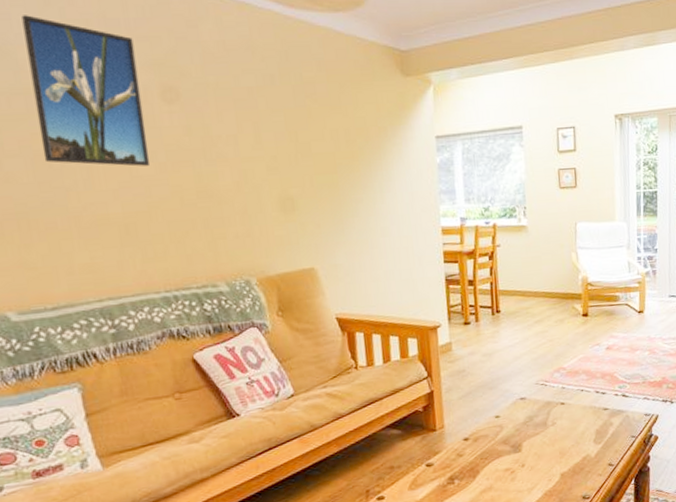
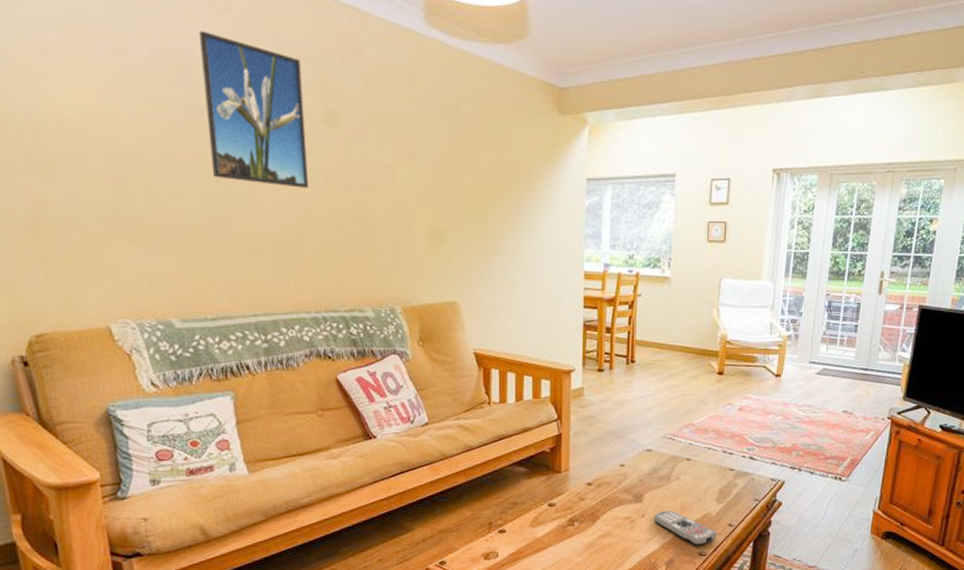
remote control: none [534,456,599,489] -> present [654,510,718,545]

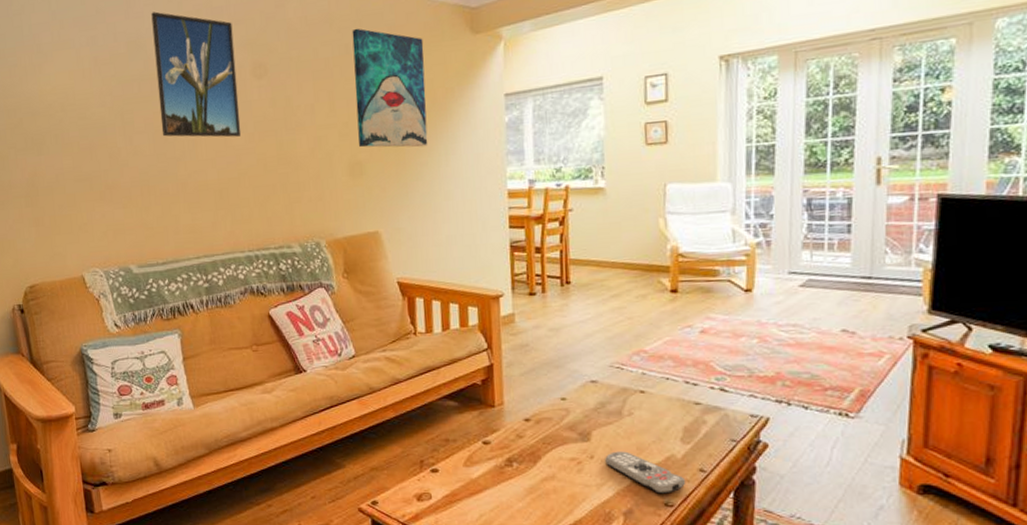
wall art: none [436,89,511,221] -> present [352,28,428,148]

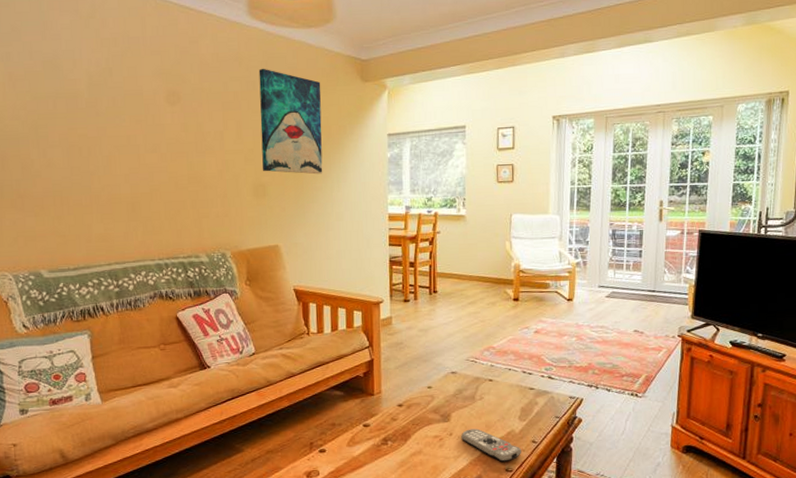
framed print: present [151,11,242,138] -> none [68,35,155,156]

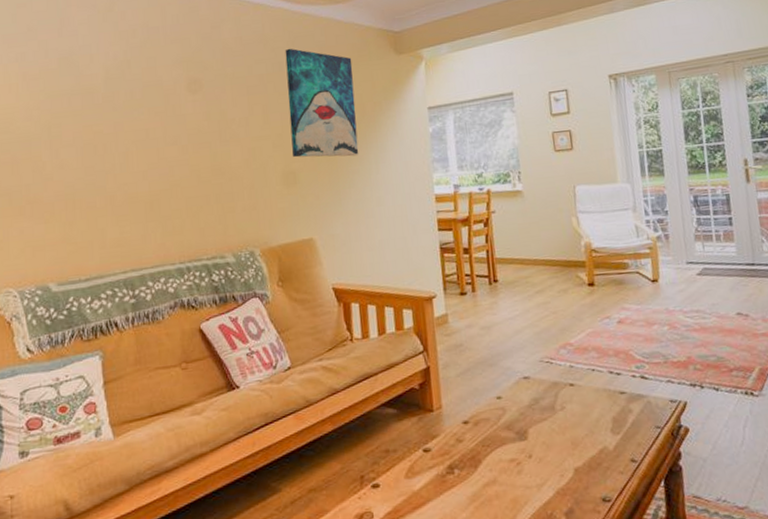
remote control: present [461,428,522,462] -> none [543,447,620,489]

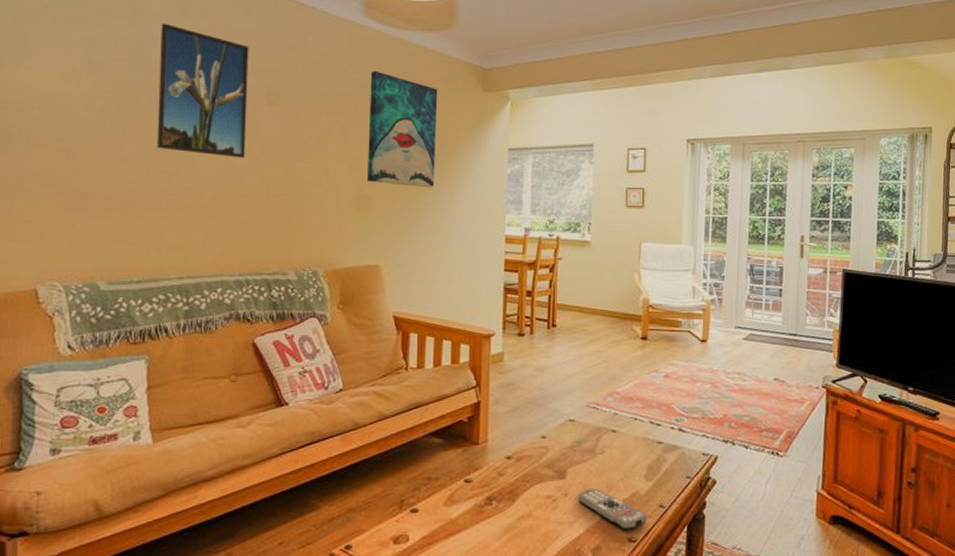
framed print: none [86,30,175,150] -> present [156,23,249,158]
remote control: none [543,447,620,489] -> present [578,488,648,530]

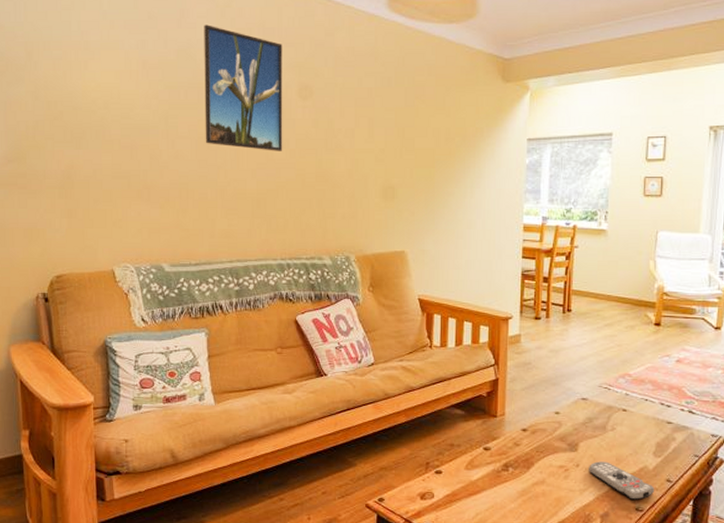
wall art: present [366,70,438,188] -> none [392,64,459,178]

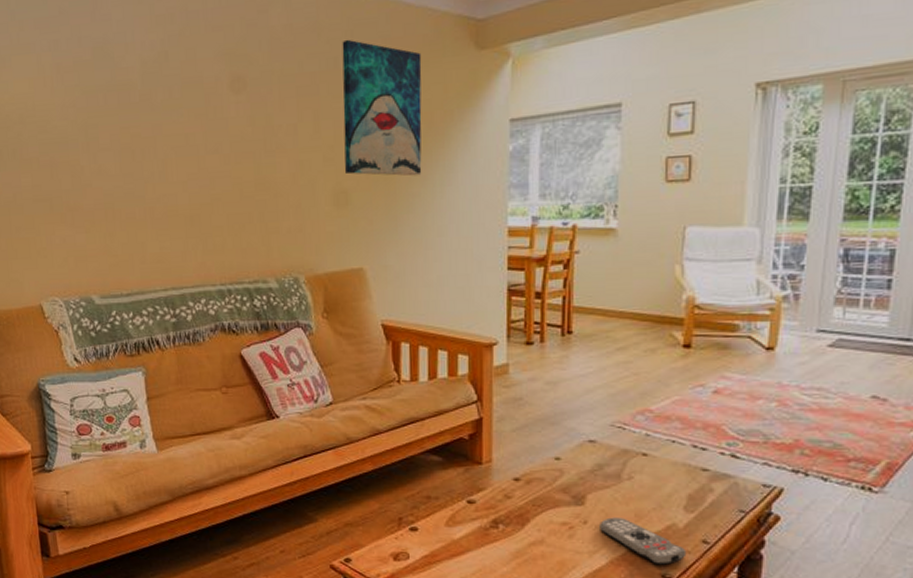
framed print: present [204,24,283,151] -> none [120,14,216,159]
wall art: none [392,64,459,178] -> present [342,39,422,176]

